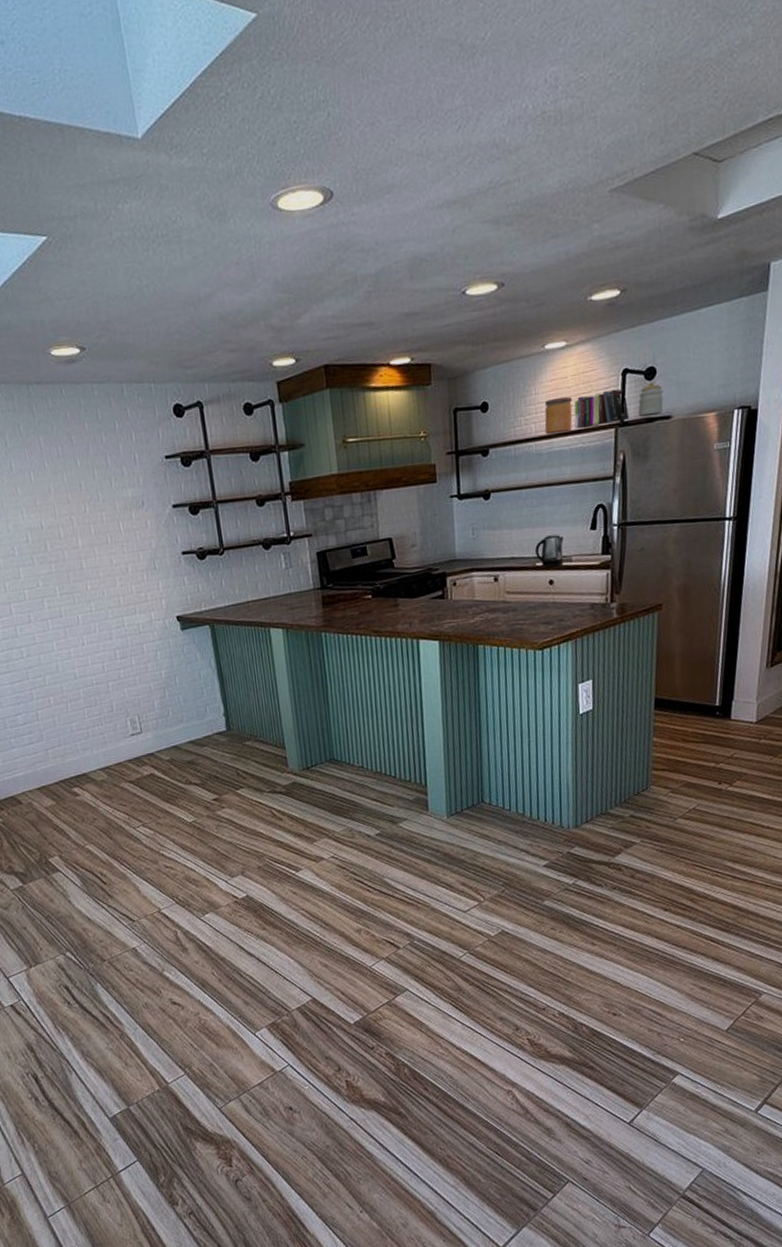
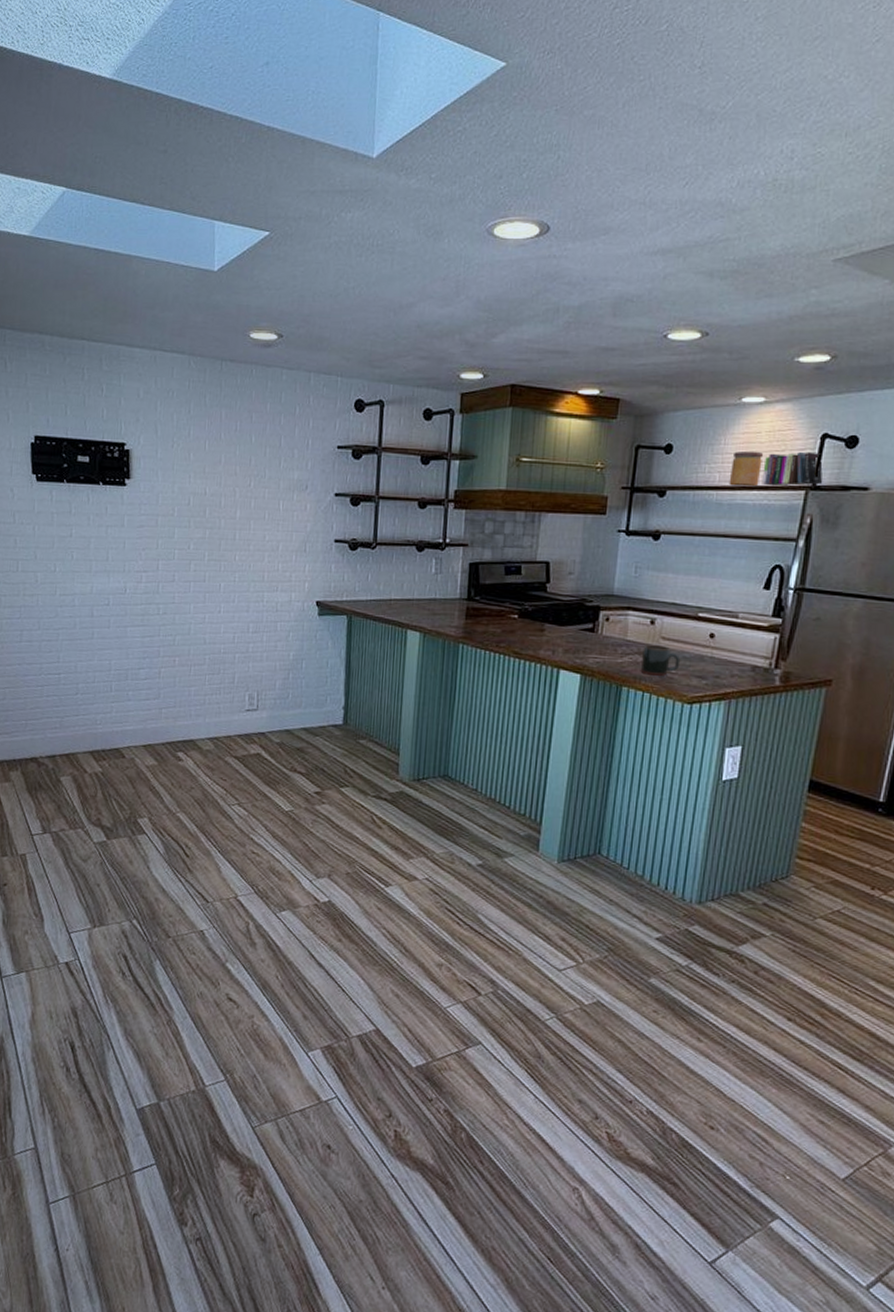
mug: none [491,599,527,630] -> present [640,645,681,676]
kettle: present [534,534,564,568] -> none [699,587,732,621]
jar: present [638,381,664,418] -> none [832,450,864,485]

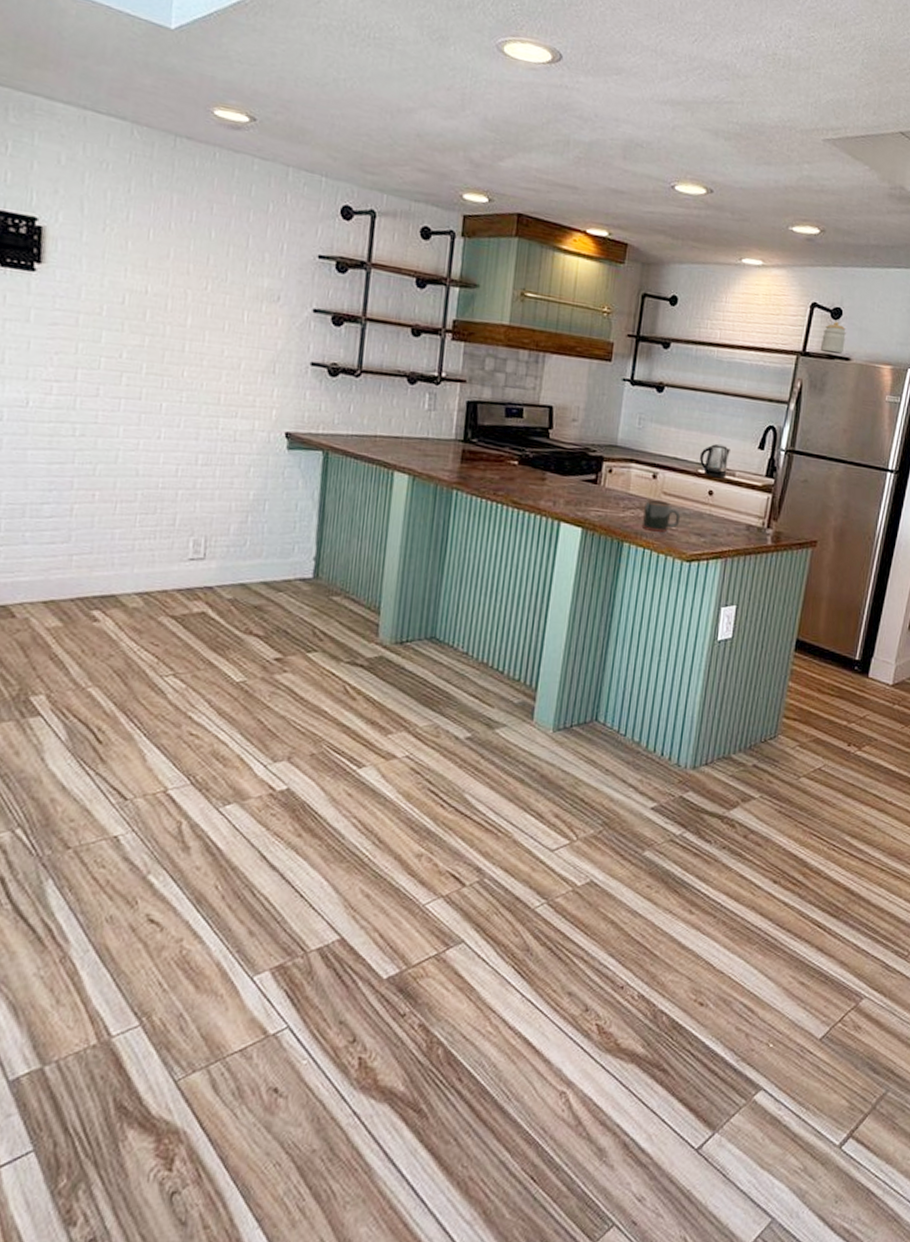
kettle: none [699,587,732,621] -> present [699,444,730,479]
jar: present [729,450,764,487] -> none [729,311,761,348]
books: present [762,451,823,486] -> none [758,316,812,352]
jar: none [832,450,864,485] -> present [820,321,846,355]

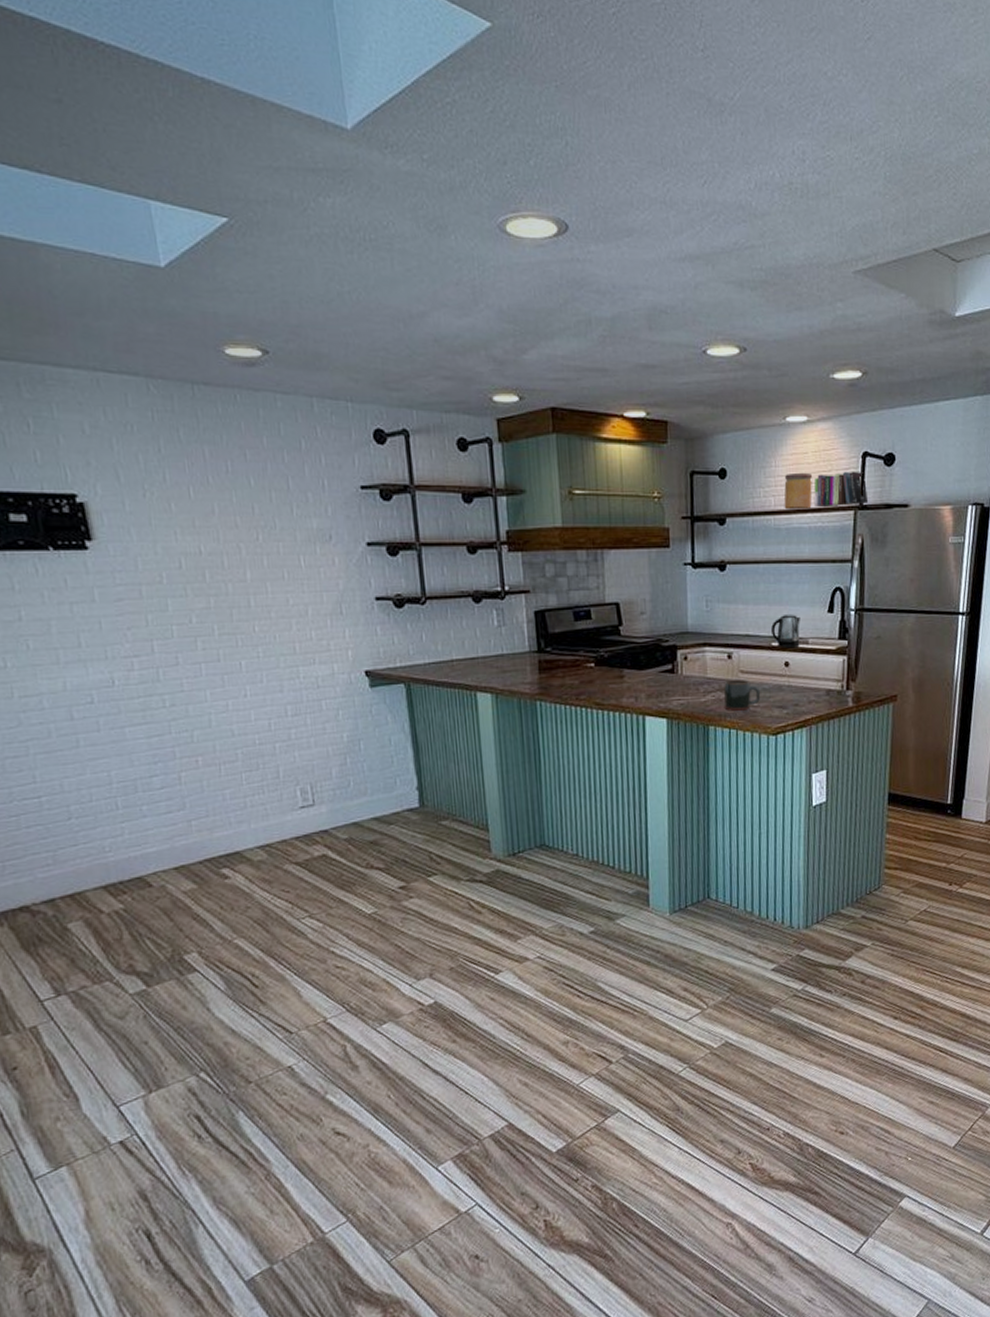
jar: none [729,311,761,348] -> present [784,472,813,510]
books: none [758,316,812,352] -> present [814,471,869,508]
jar: present [820,321,846,355] -> none [877,468,902,503]

